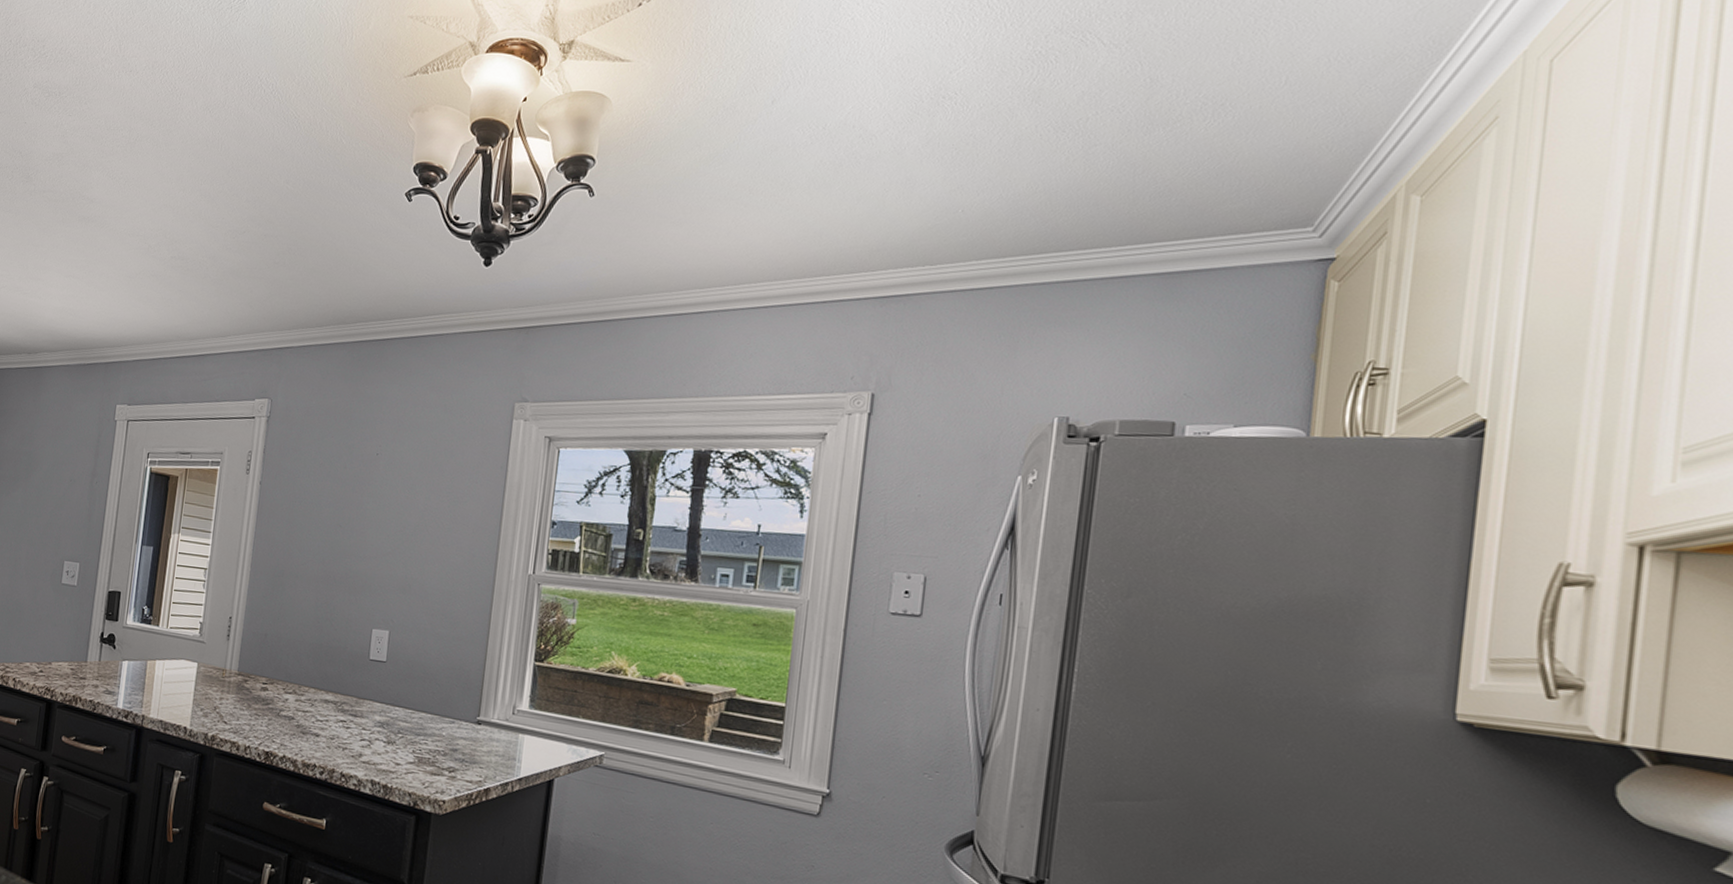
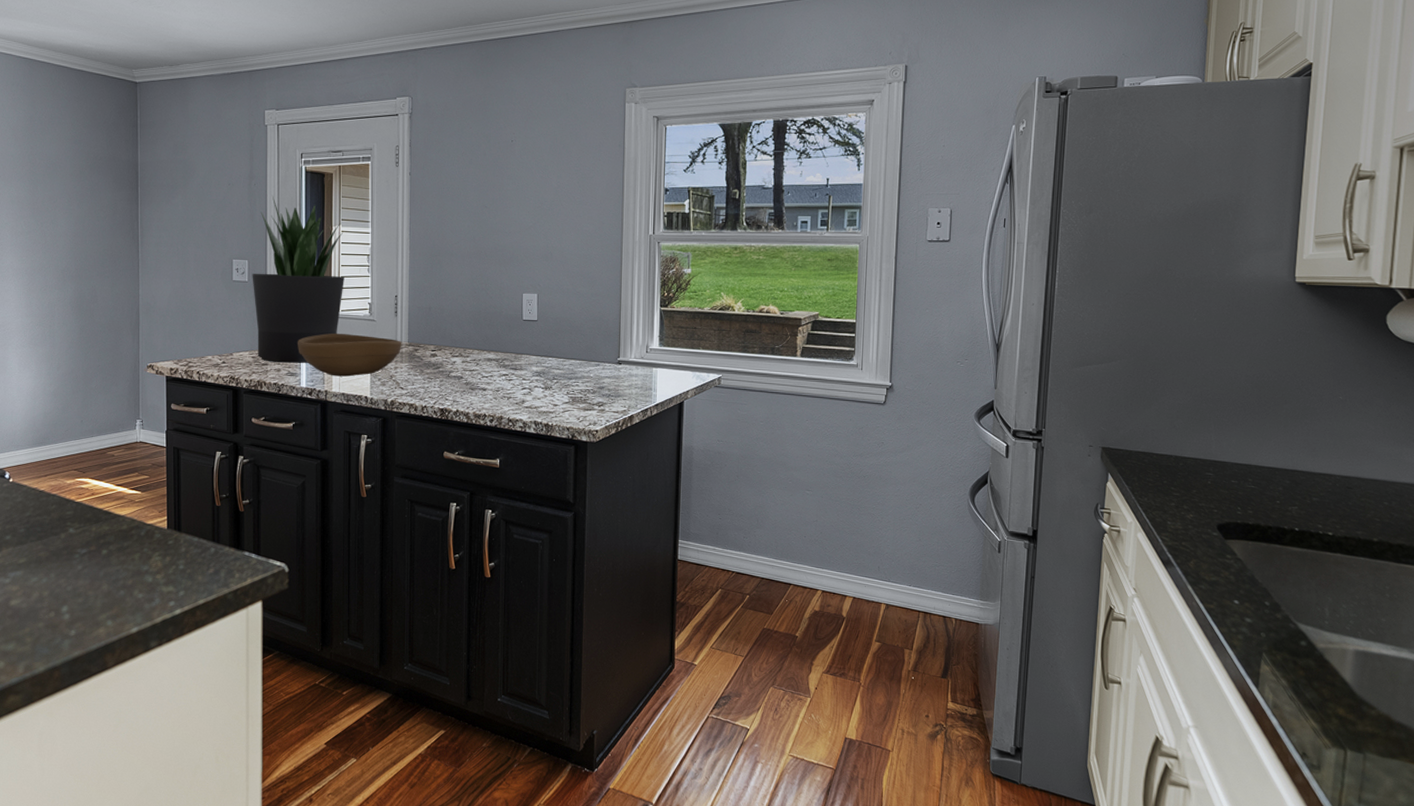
planter: none [76,496,182,681] -> present [252,196,344,363]
bowl: none [119,651,231,703] -> present [298,333,402,377]

